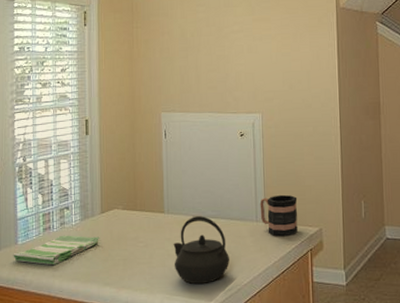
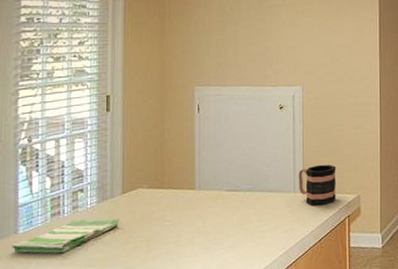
kettle: present [173,216,229,285] -> none [204,190,265,260]

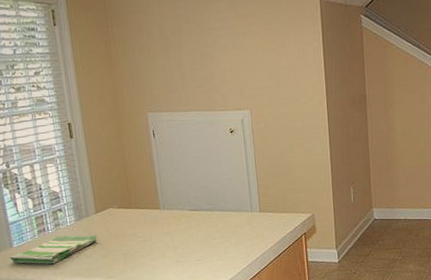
mug: present [298,164,336,206] -> none [253,185,291,224]

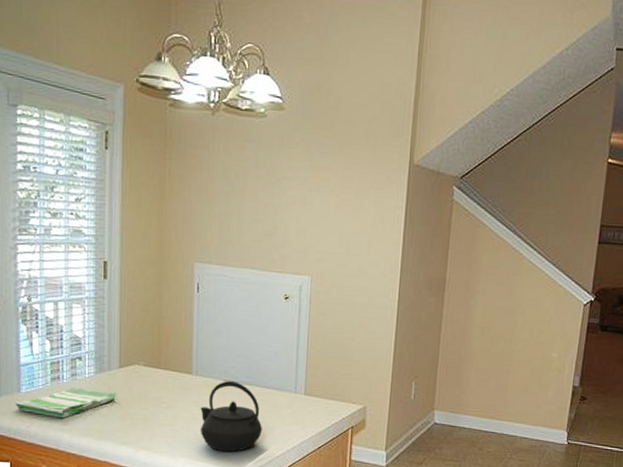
kettle: none [172,210,228,272] -> present [200,381,262,453]

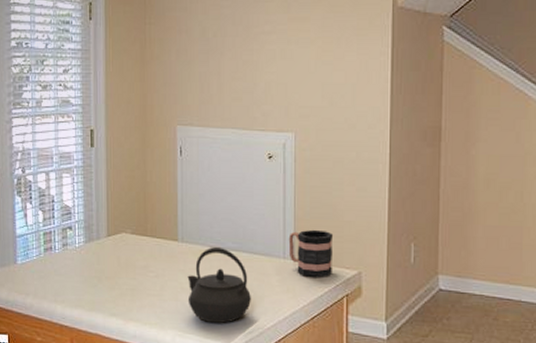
dish towel: present [15,387,117,419] -> none [12,257,106,290]
mug: none [300,367,343,412] -> present [288,229,334,278]

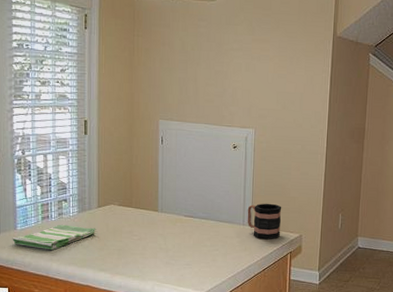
dish towel: none [12,257,106,290] -> present [12,224,96,251]
kettle: present [187,247,251,324] -> none [165,216,216,276]

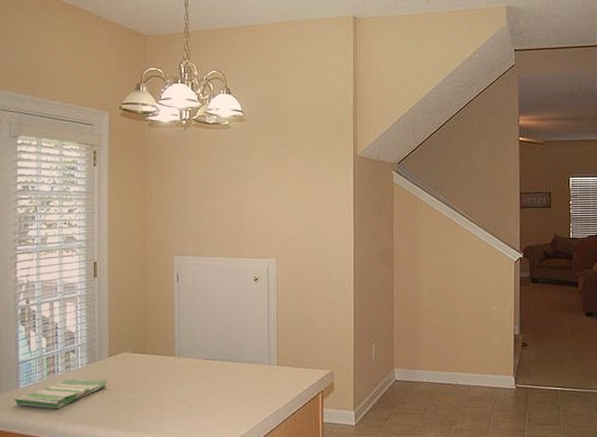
mug: present [247,203,282,240] -> none [272,338,310,379]

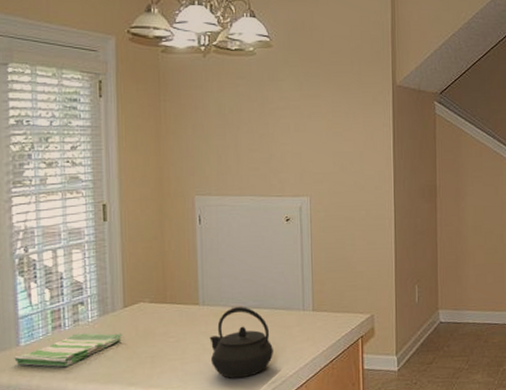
kettle: none [184,359,240,427] -> present [209,307,273,379]

